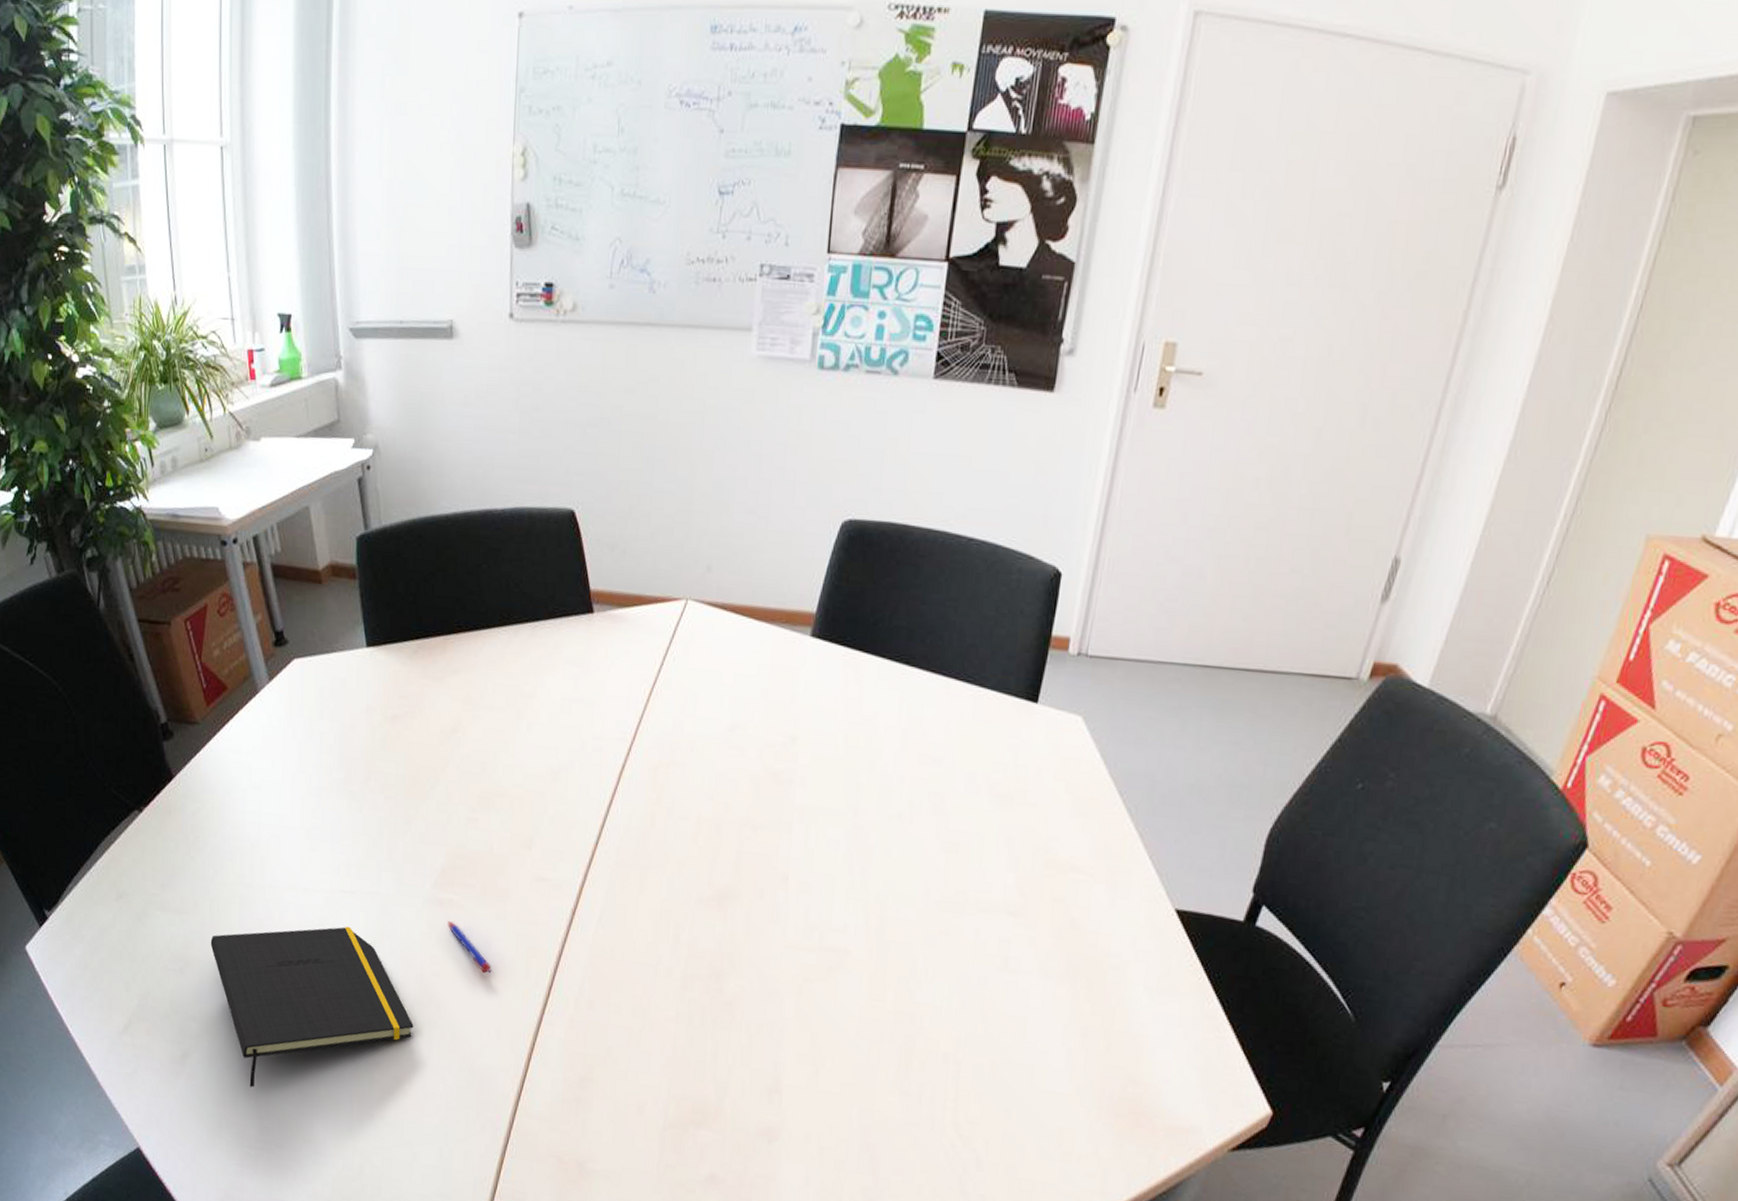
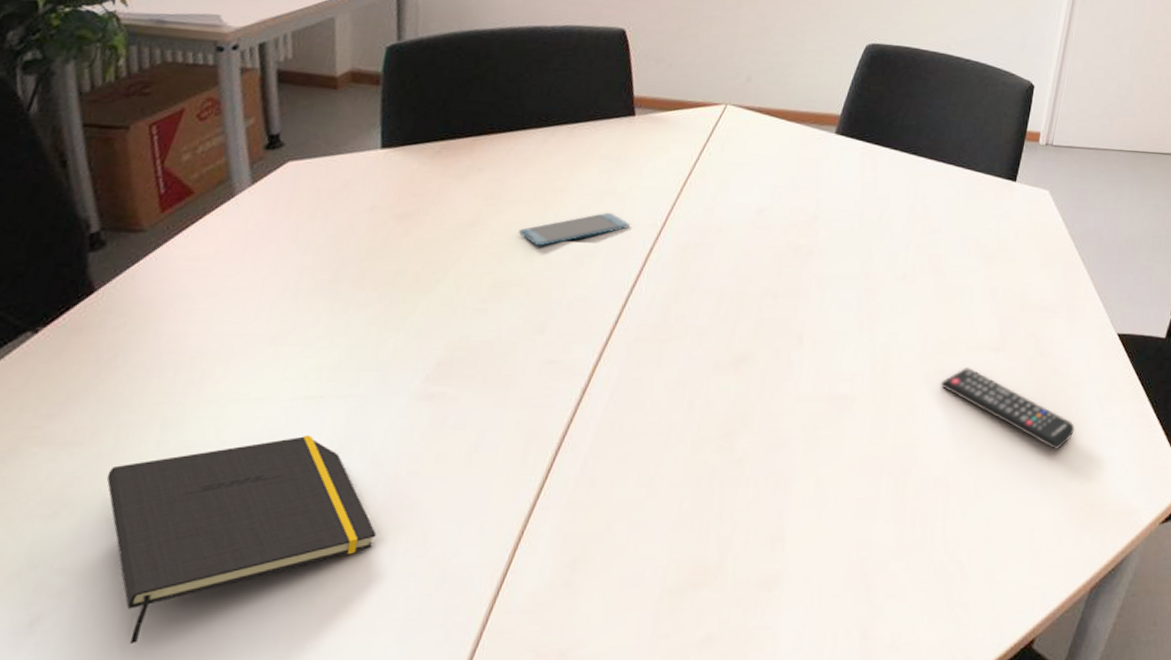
pen: present [448,920,492,974] -> none [436,414,484,465]
smartphone: none [496,722,600,757] -> present [518,212,630,247]
remote control: none [947,931,1117,1043] -> present [941,367,1076,450]

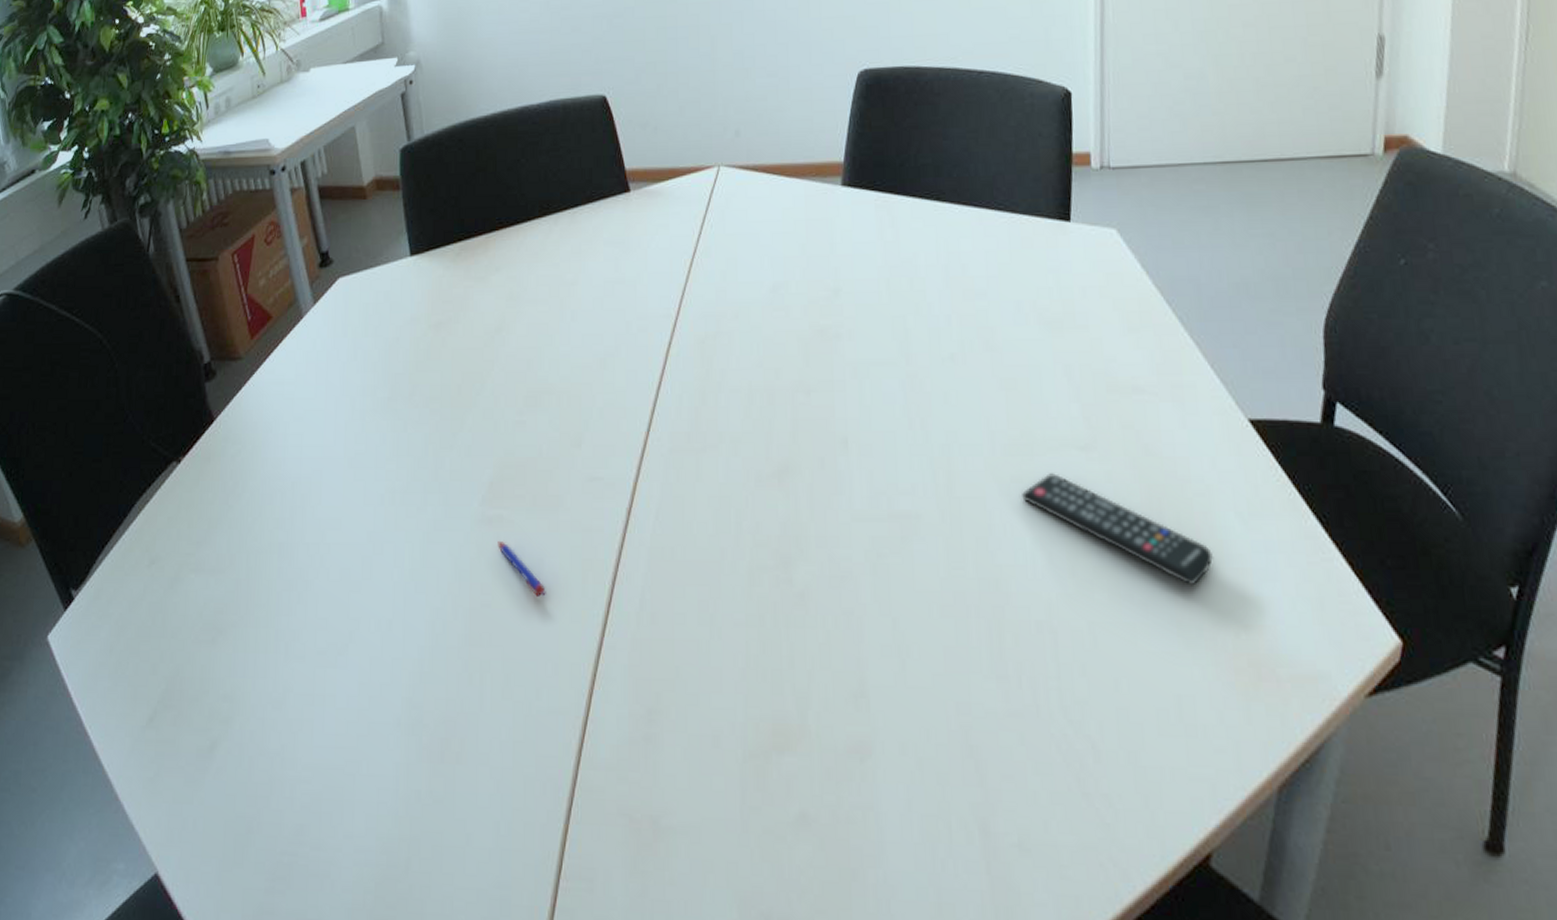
notepad: present [106,435,377,644] -> none [246,562,464,775]
pen: none [436,414,484,465] -> present [498,540,546,597]
smartphone: present [518,212,630,247] -> none [540,304,644,349]

